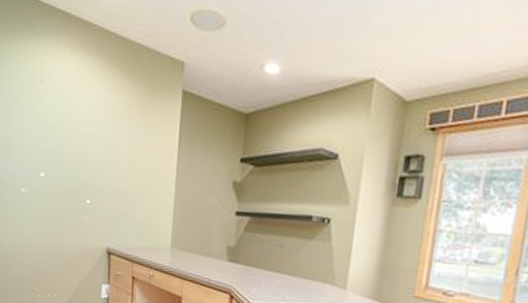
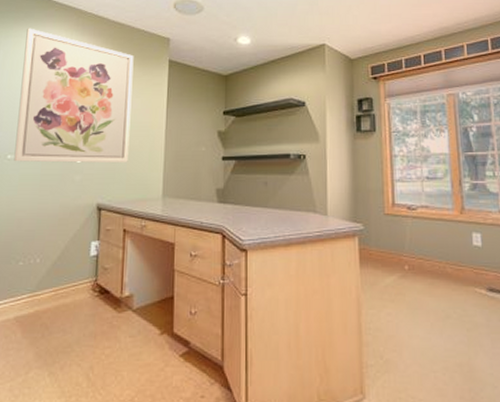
wall art: none [27,42,144,208] -> present [14,28,134,163]

